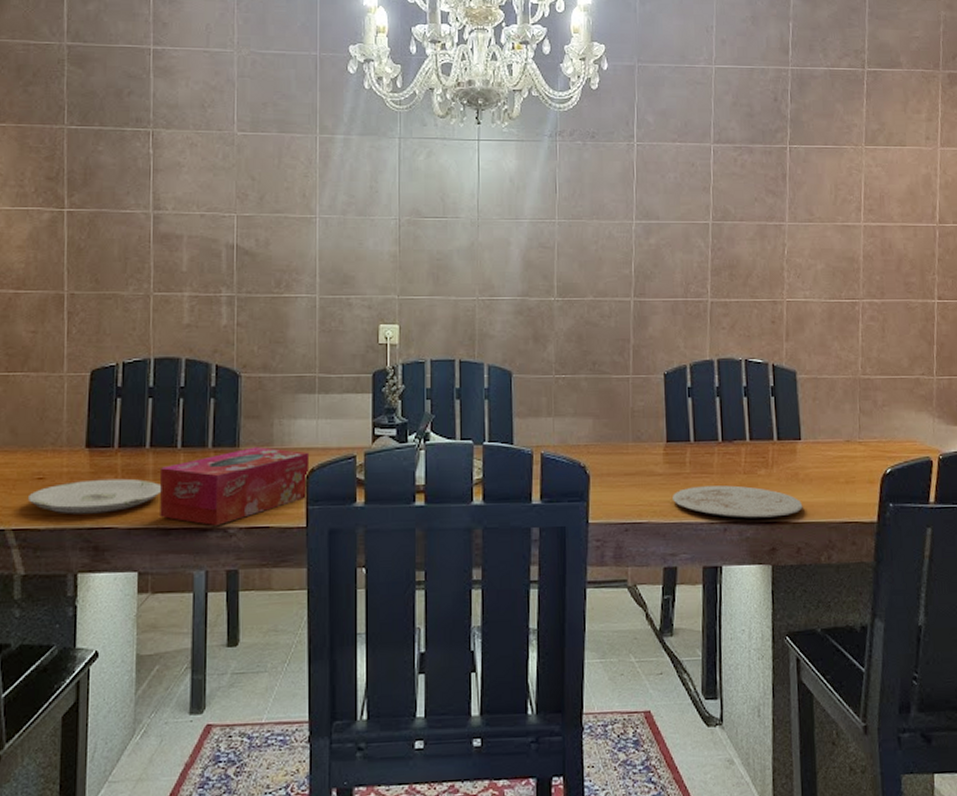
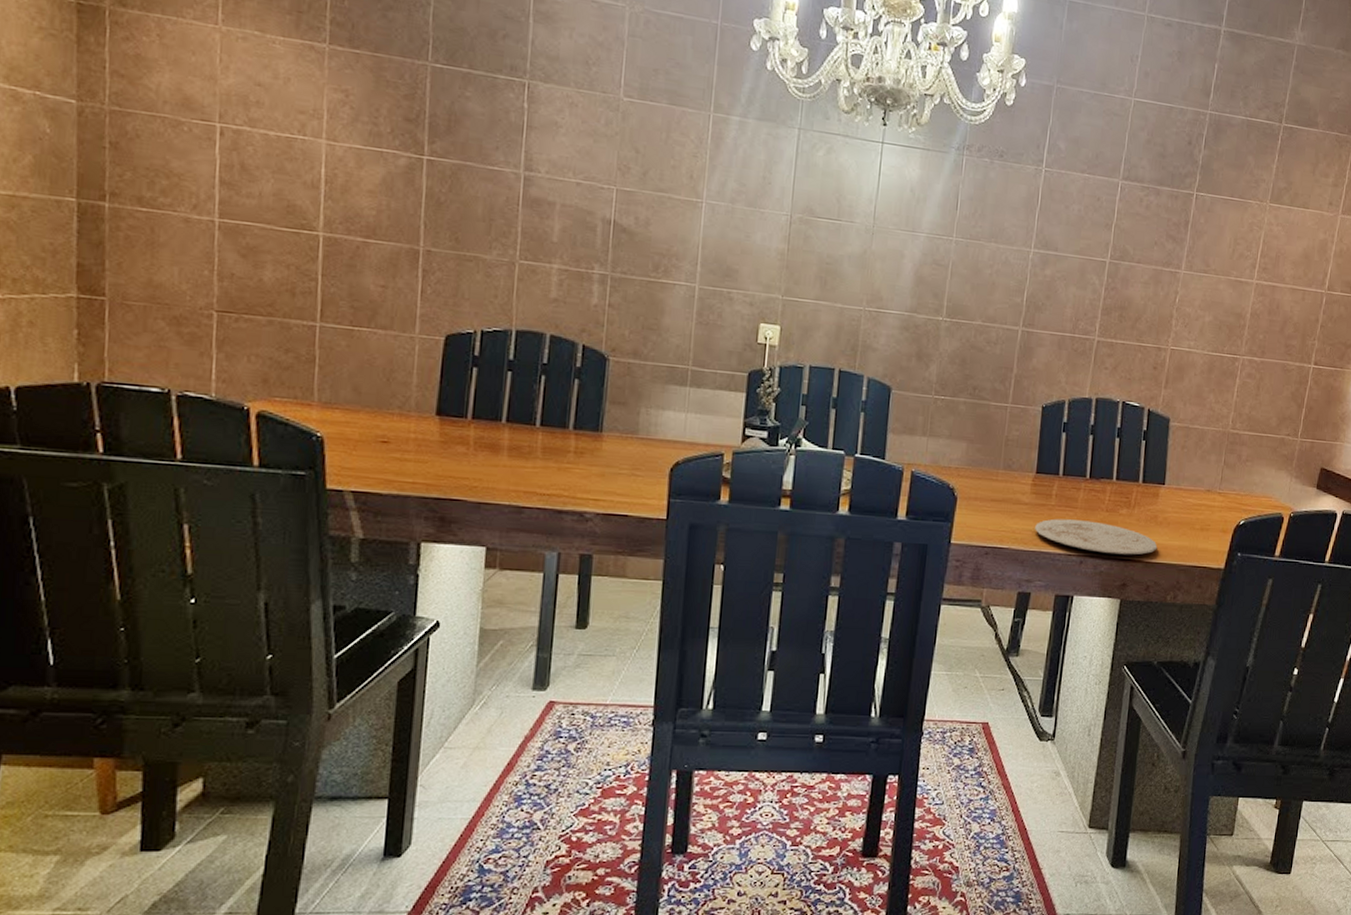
plate: present [28,478,162,514] -> none [370,449,517,484]
tissue box: present [160,447,310,527] -> none [513,434,676,510]

